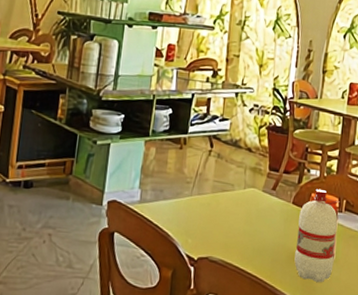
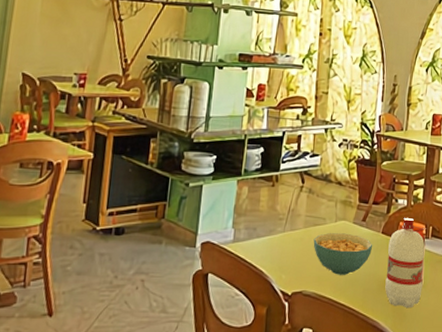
cereal bowl: none [221,200,283,244] -> present [313,233,373,275]

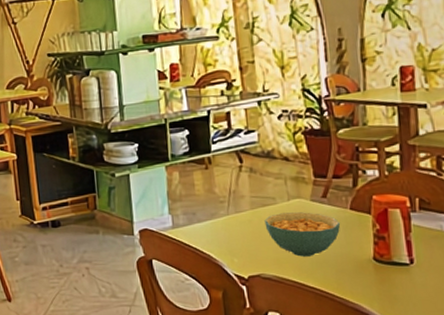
water bottle: present [385,217,426,307] -> none [361,189,416,289]

